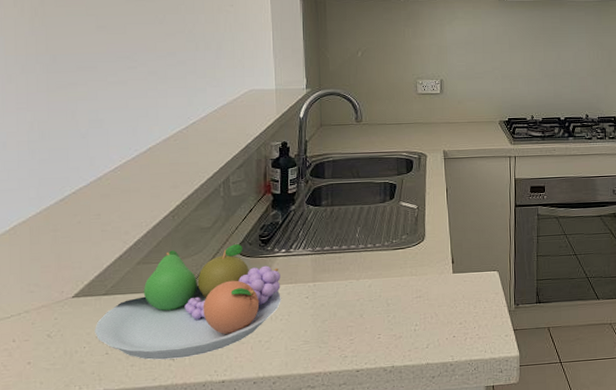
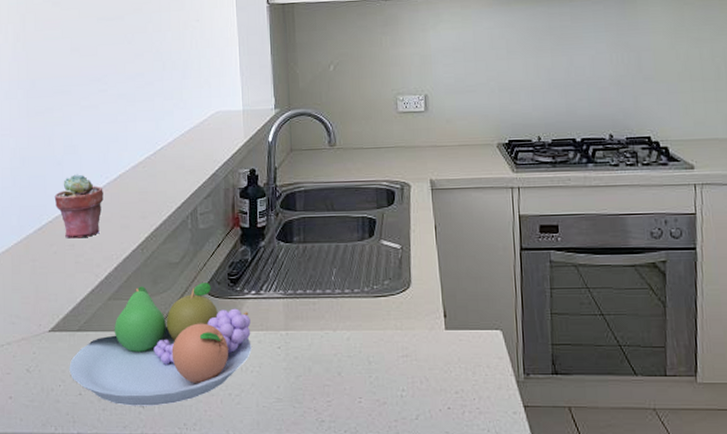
potted succulent: none [78,147,132,209] -> present [54,174,103,239]

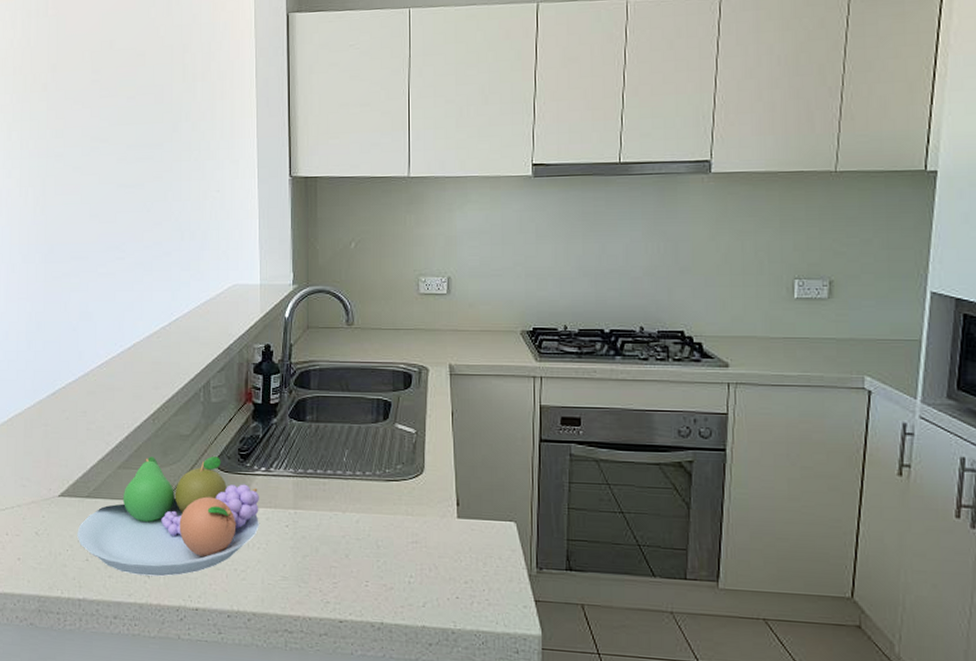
potted succulent: present [54,174,103,239] -> none [68,341,117,406]

